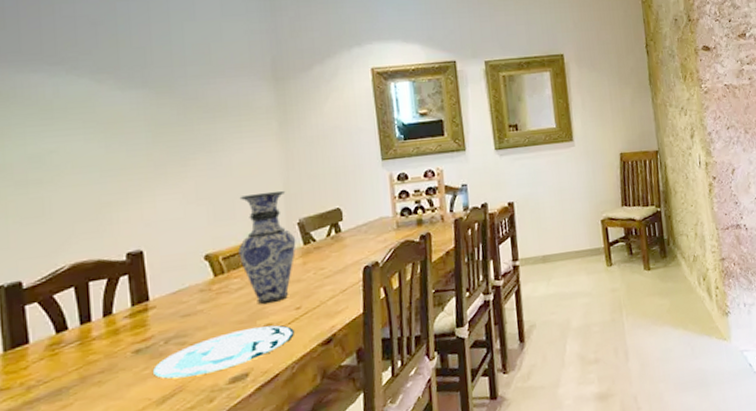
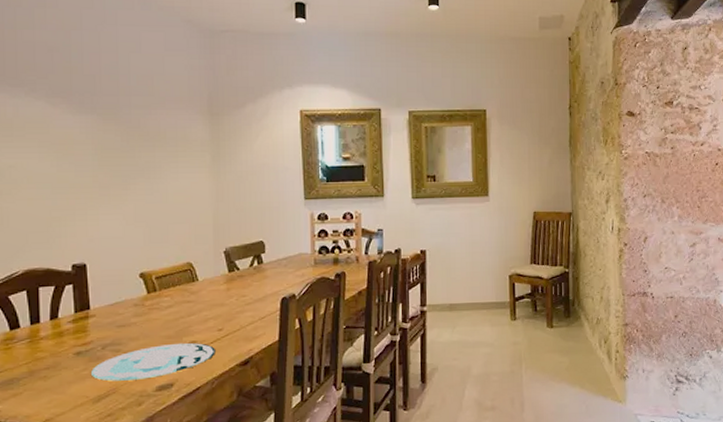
vase: present [238,190,296,305] -> none [170,220,222,324]

